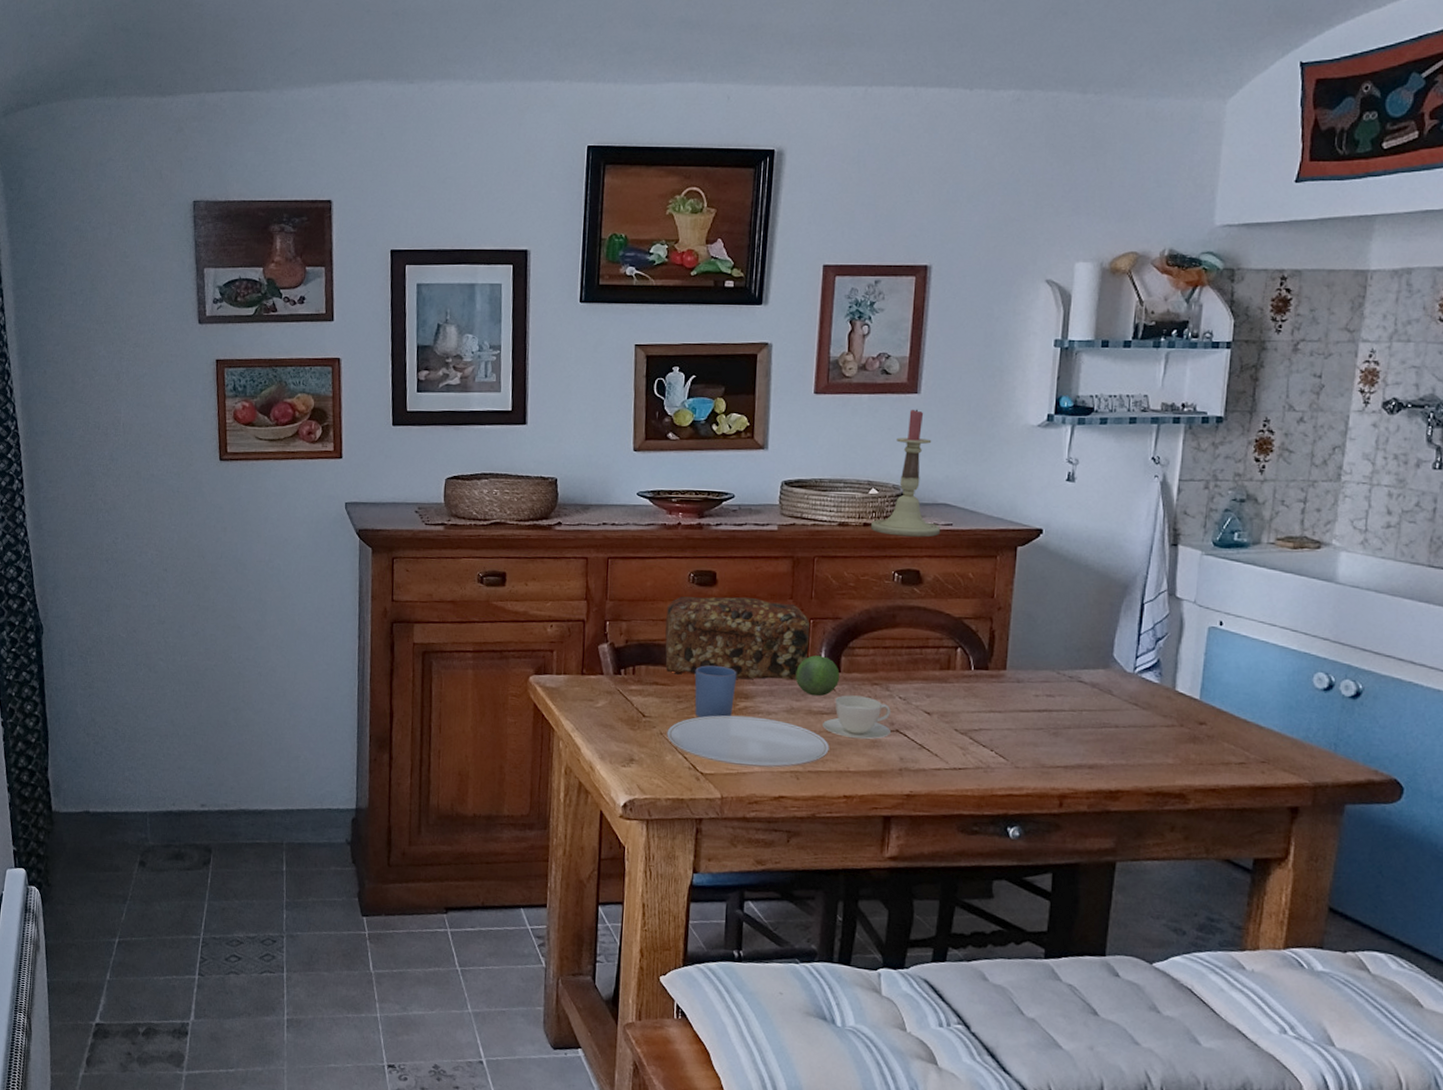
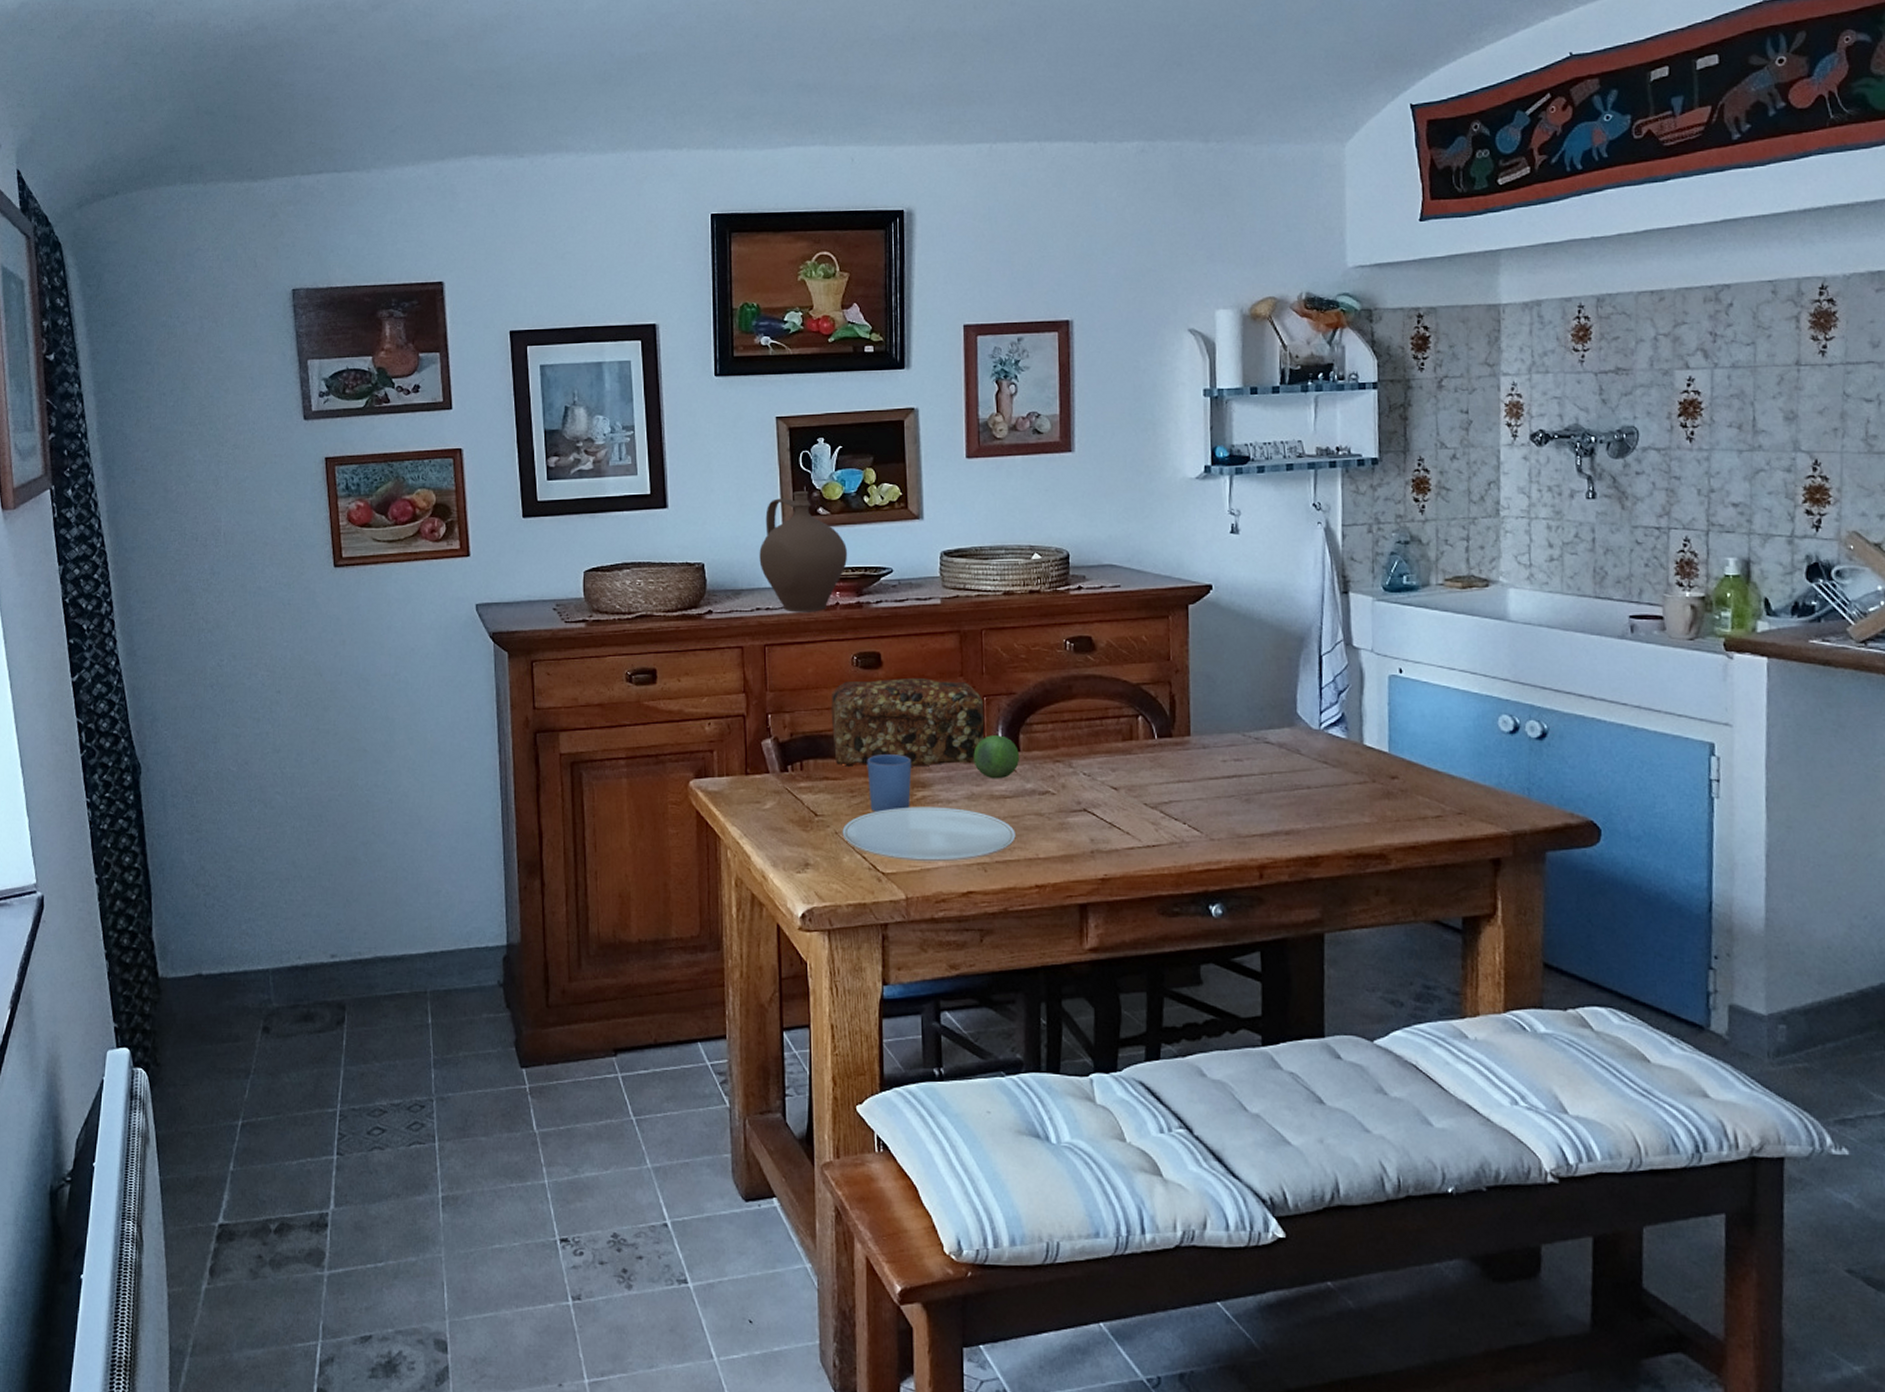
ceramic jug: none [609,416,693,530] -> present [759,491,848,613]
teacup: present [823,695,891,739] -> none [1006,775,1078,822]
candlestick: present [871,409,941,538] -> none [1037,468,1109,602]

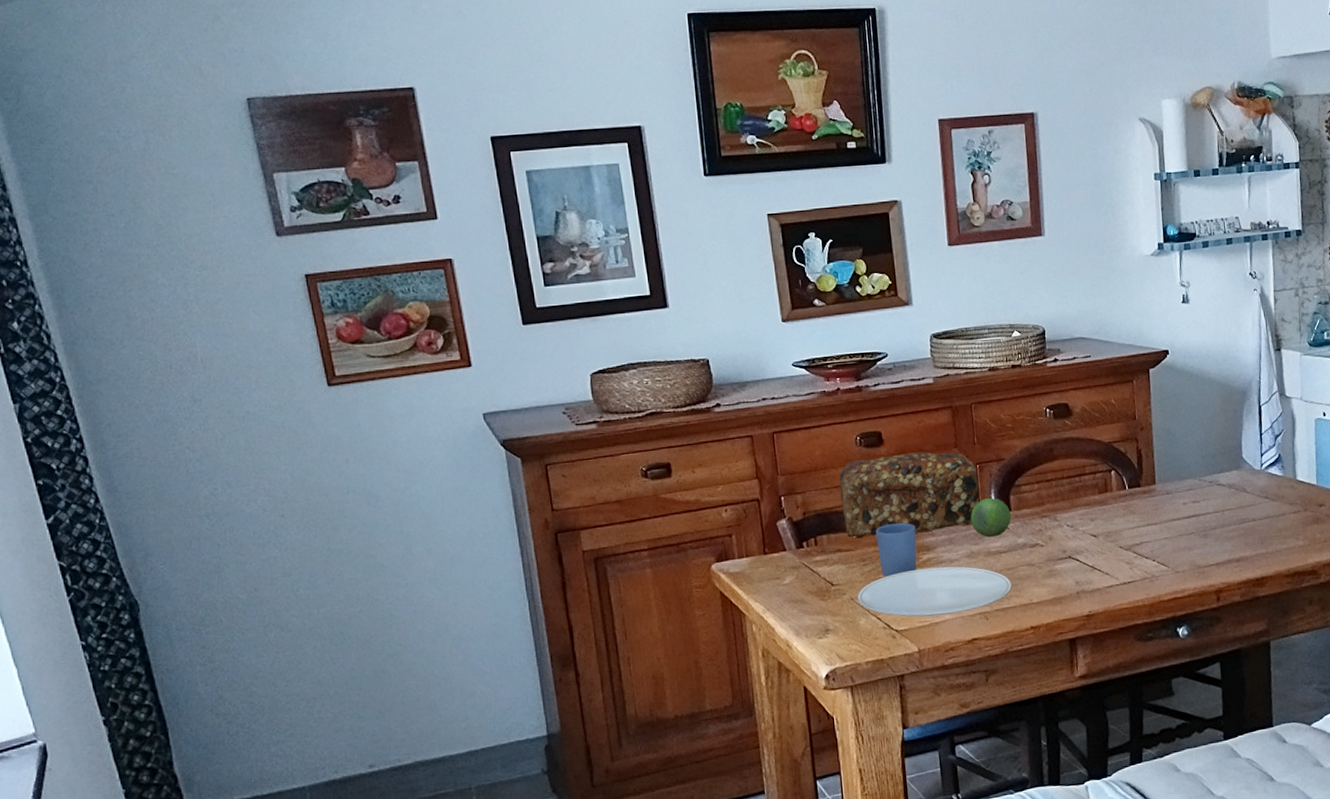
ceramic jug: present [759,491,848,613] -> none [761,284,845,400]

